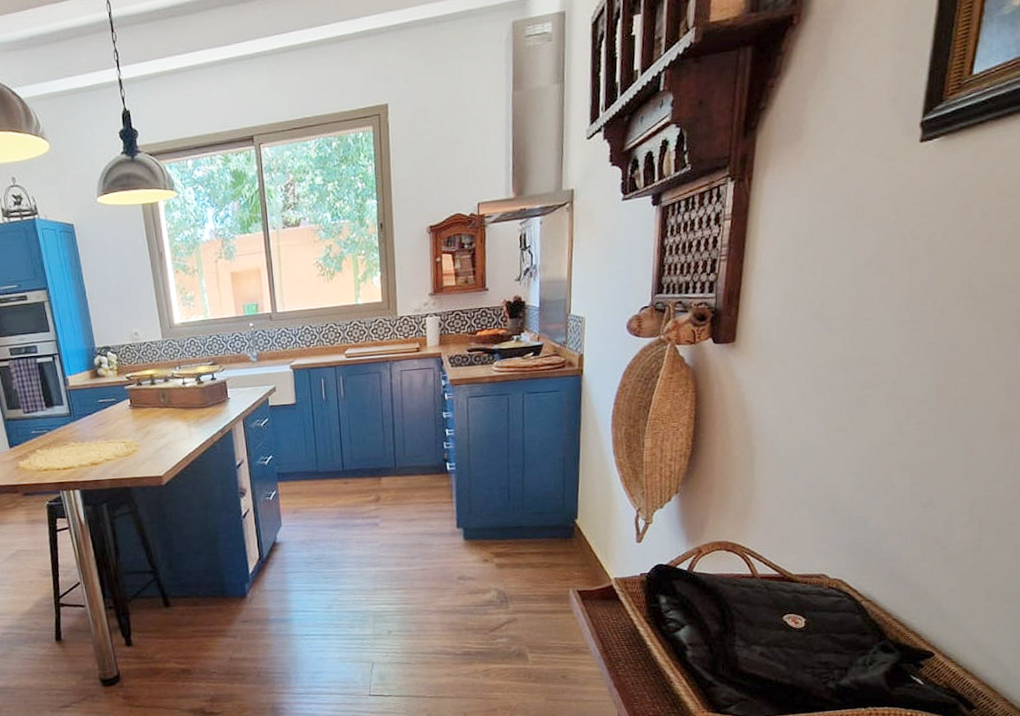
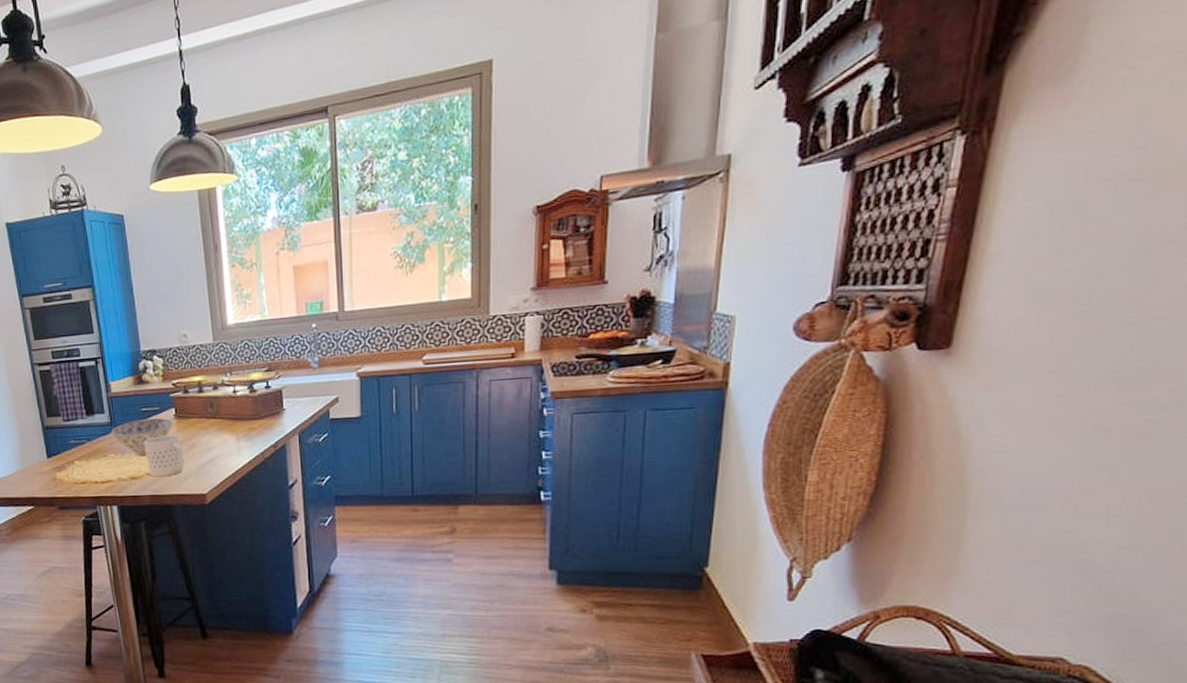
bowl: none [70,408,129,443] -> present [111,418,174,456]
mug: none [102,423,141,463] -> present [143,435,184,477]

